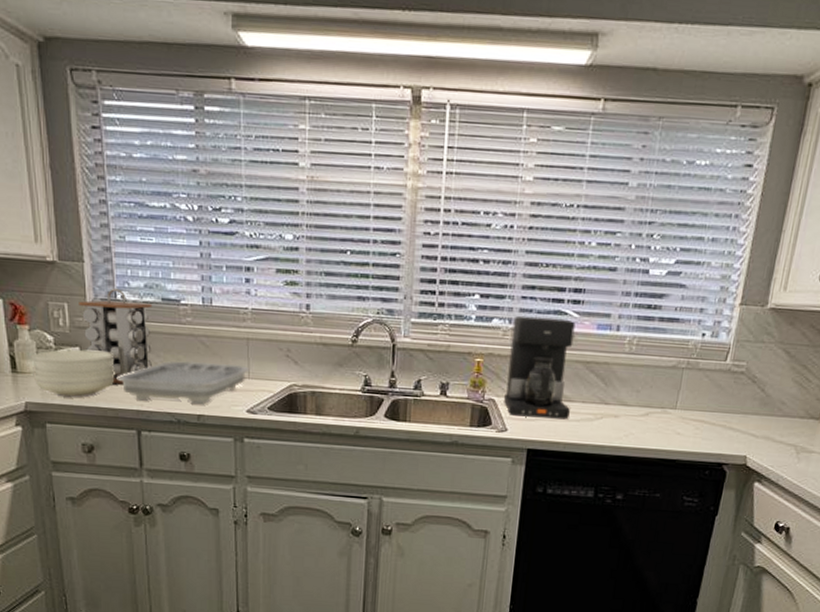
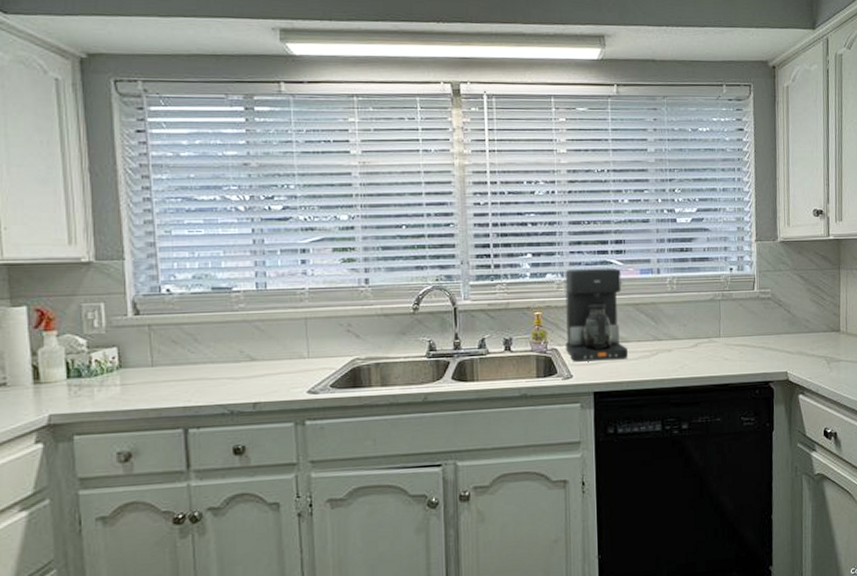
bowl: present [31,349,115,397] -> none [58,348,158,403]
spice rack: present [79,287,153,385] -> none [117,282,202,382]
dish rack: present [116,360,250,405] -> none [160,345,309,396]

